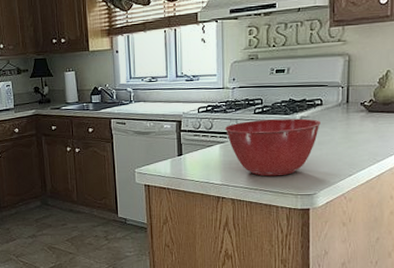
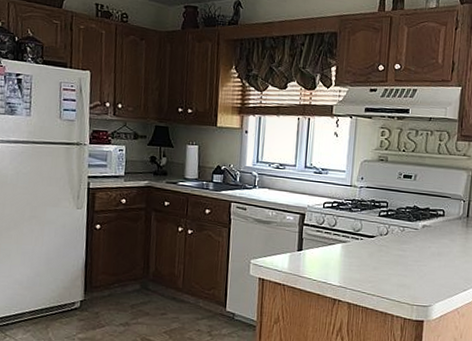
mixing bowl: present [224,118,320,177] -> none [348,223,441,284]

